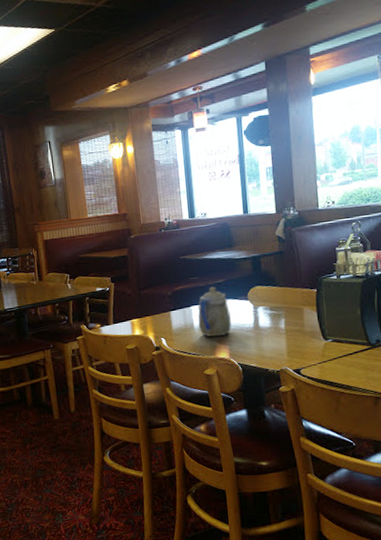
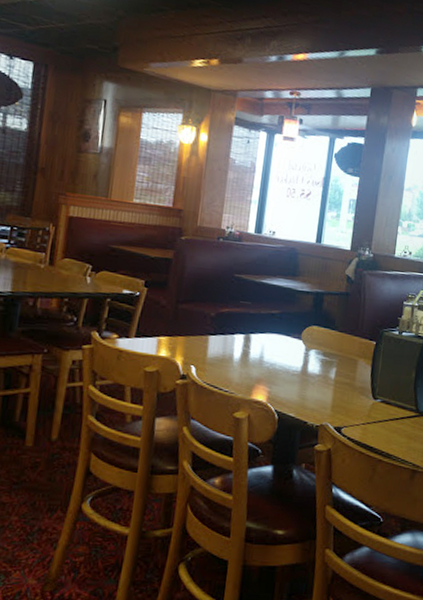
teapot: present [198,286,231,337] -> none [239,316,279,376]

